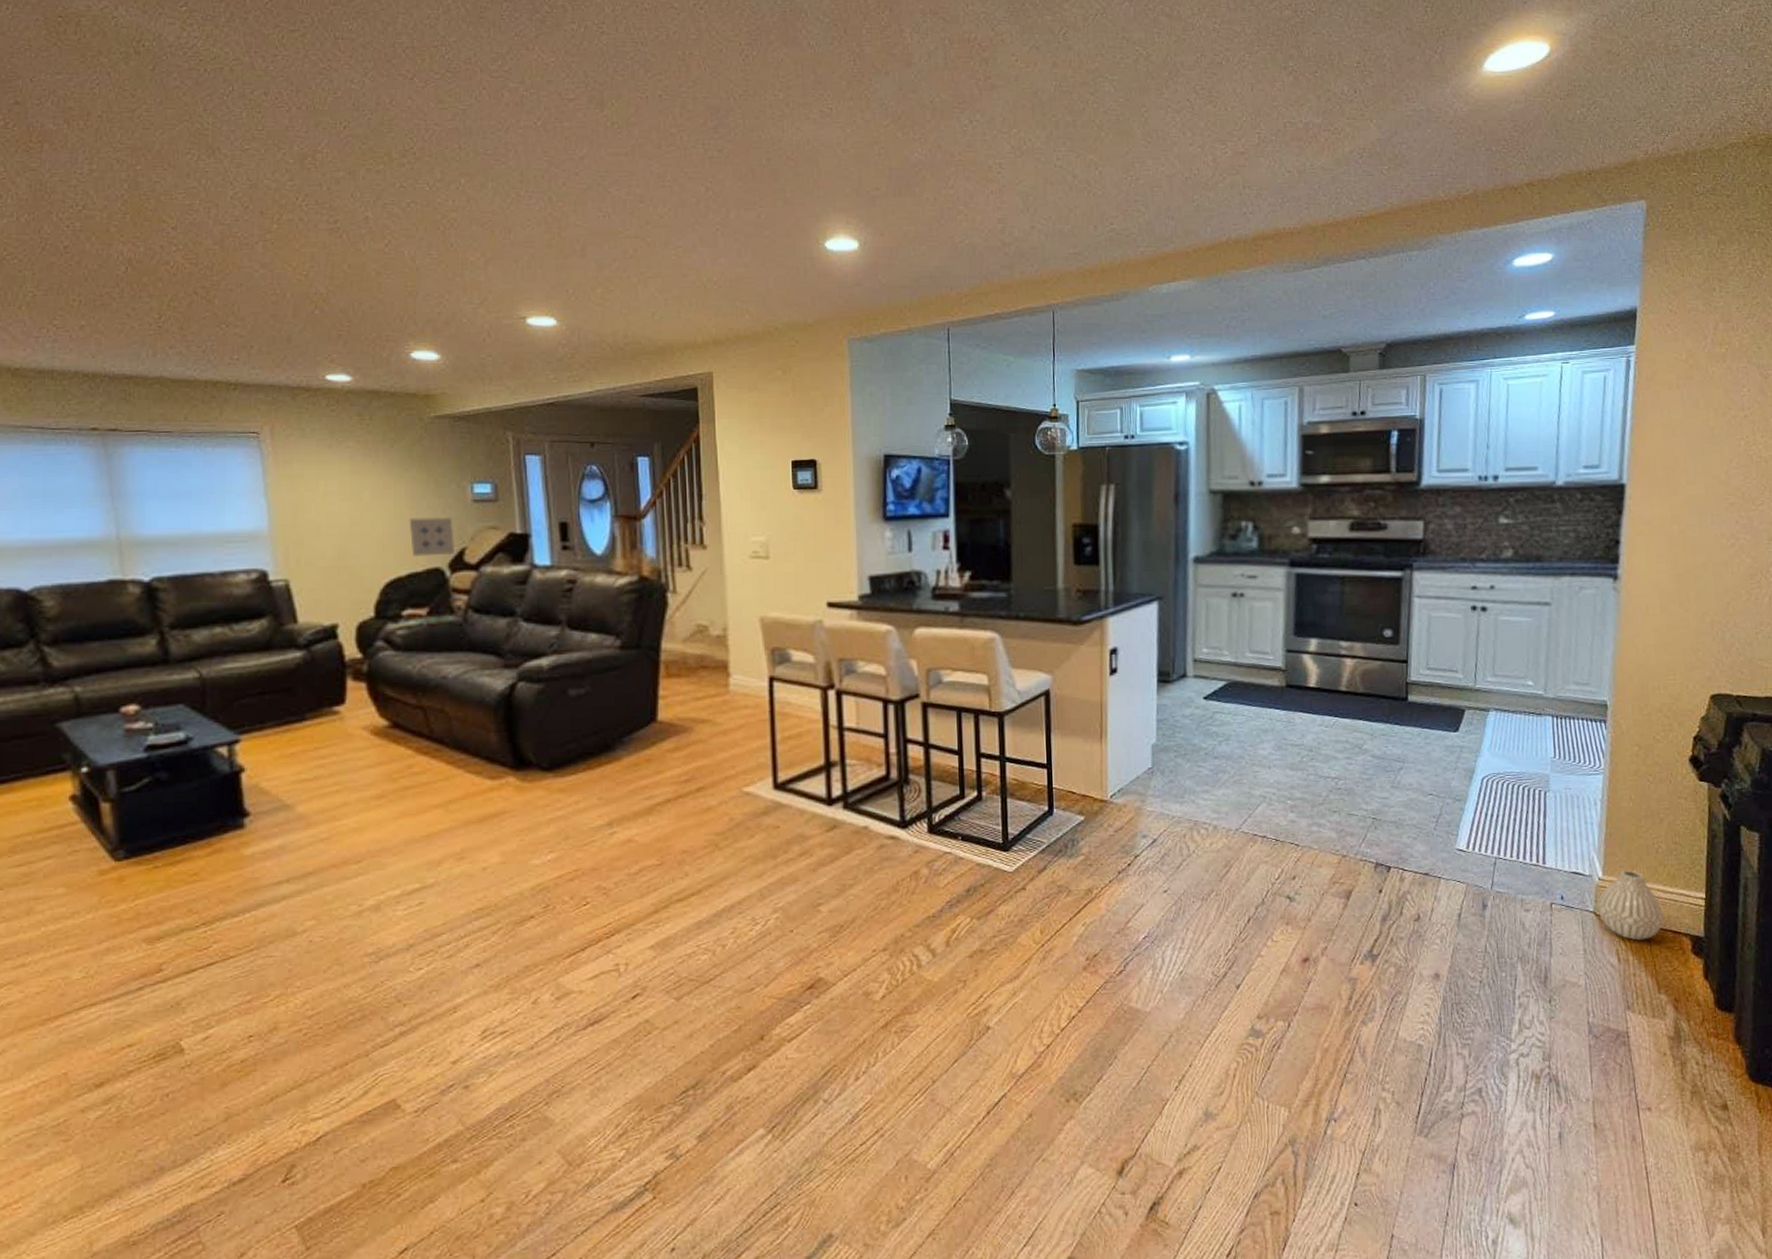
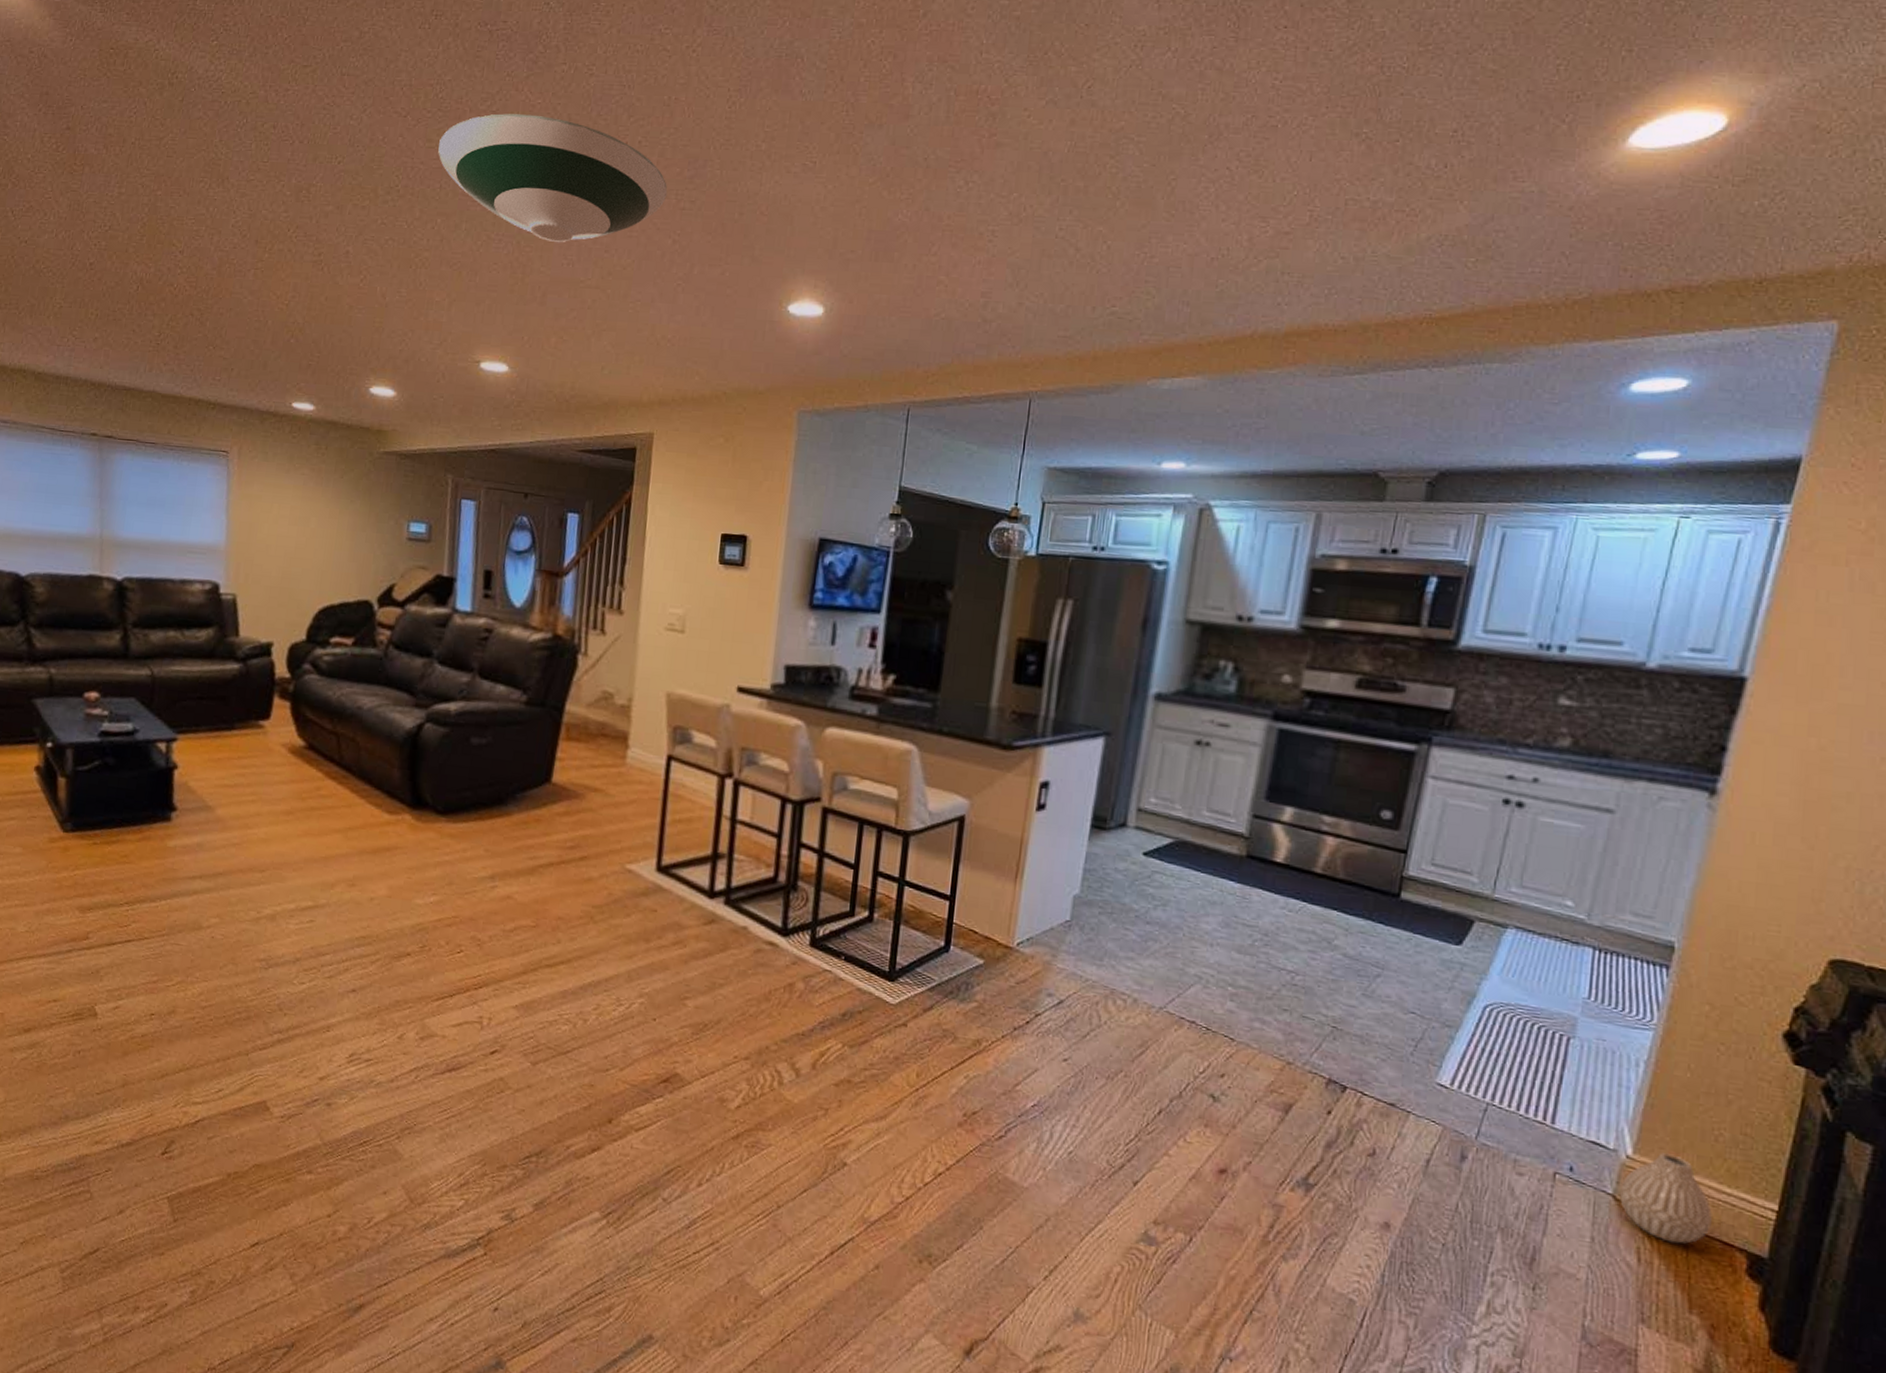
wall art: present [409,517,454,557] -> none [346,549,387,589]
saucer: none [452,73,694,195] -> present [438,113,668,242]

